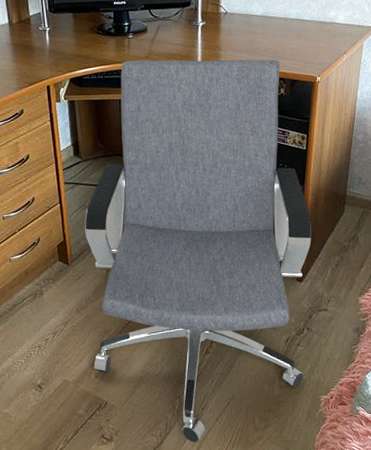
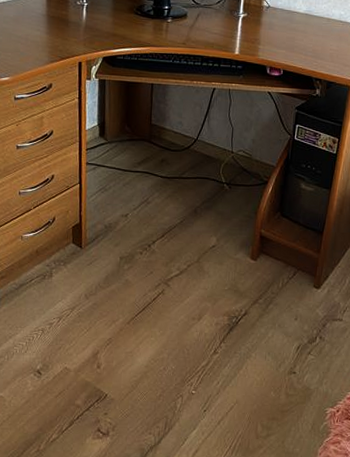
office chair: present [85,59,311,443] -> none [97,45,334,445]

